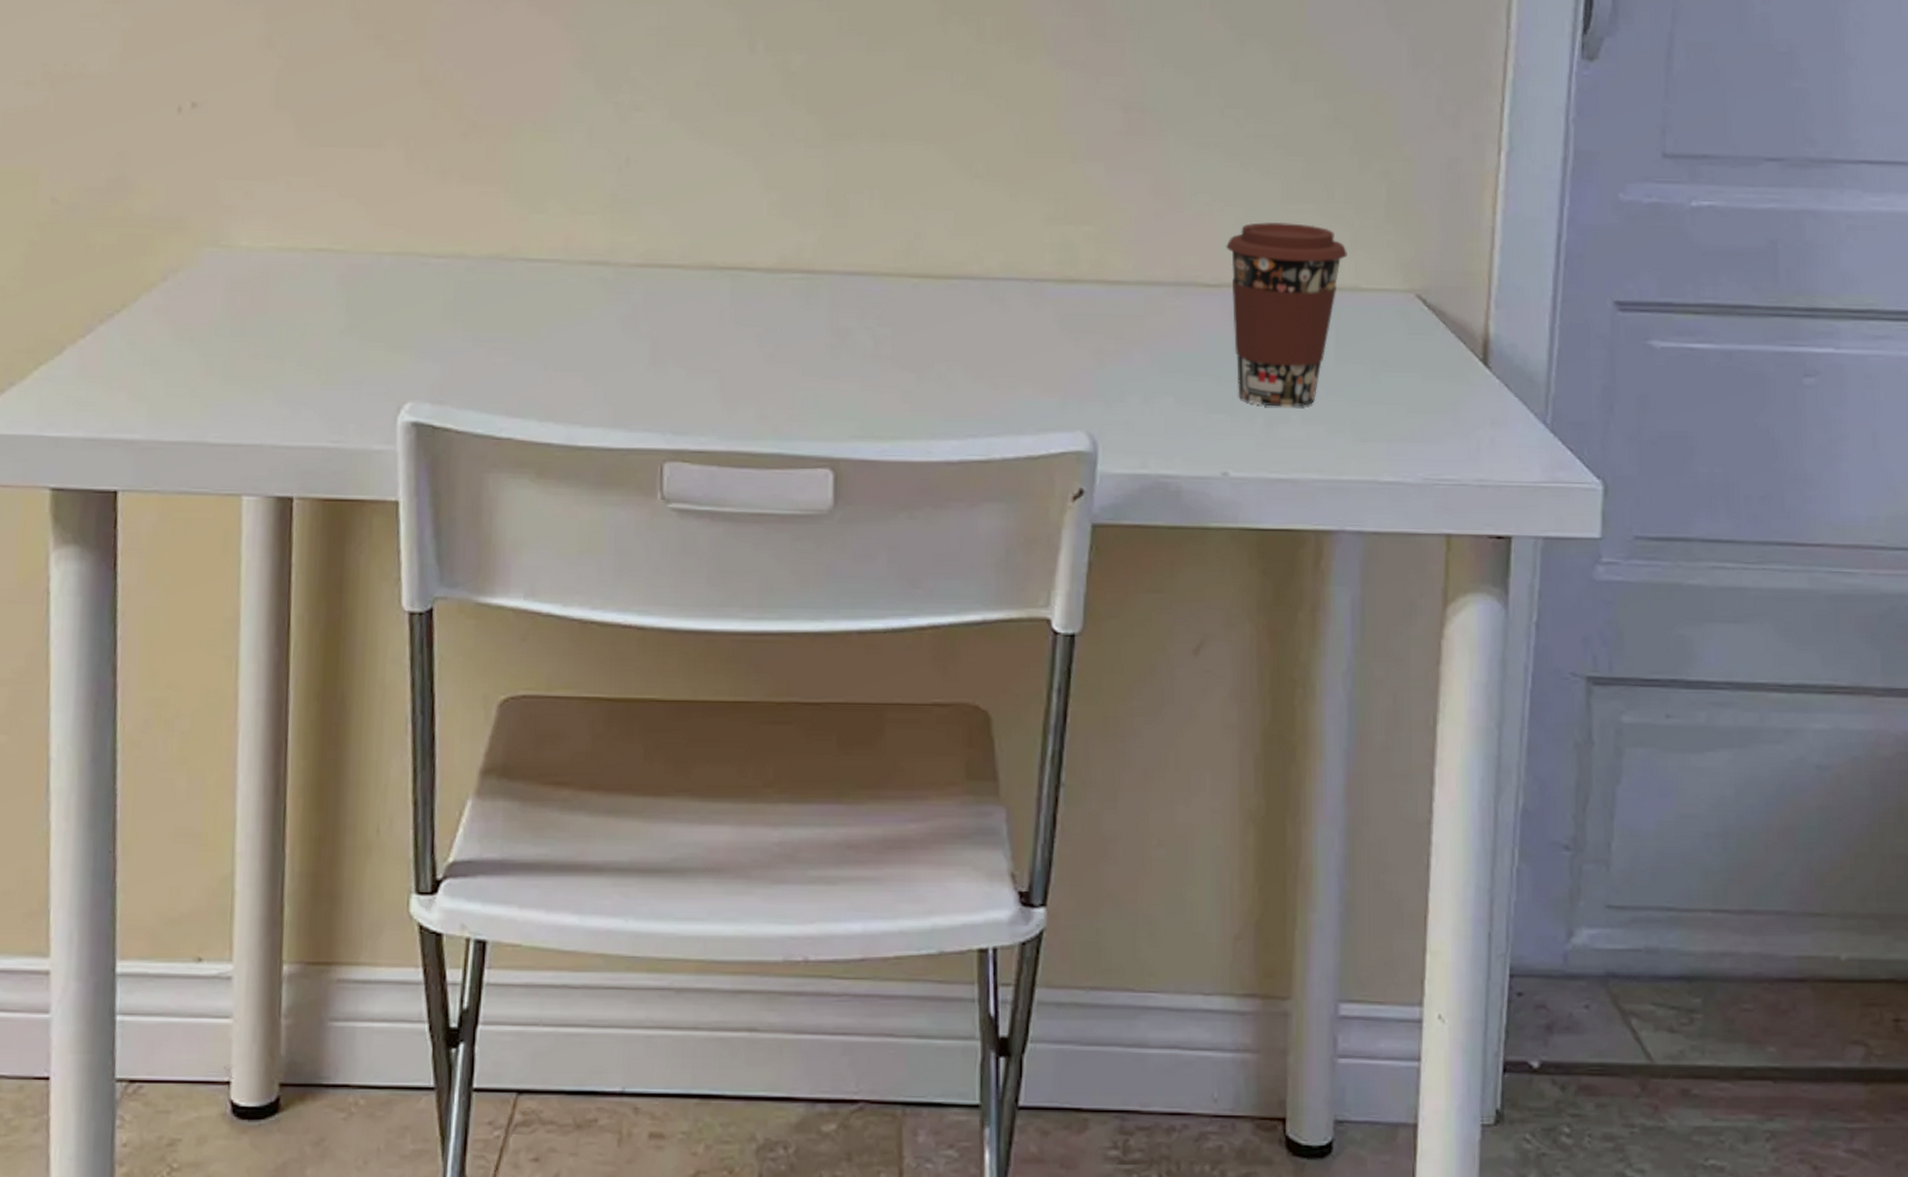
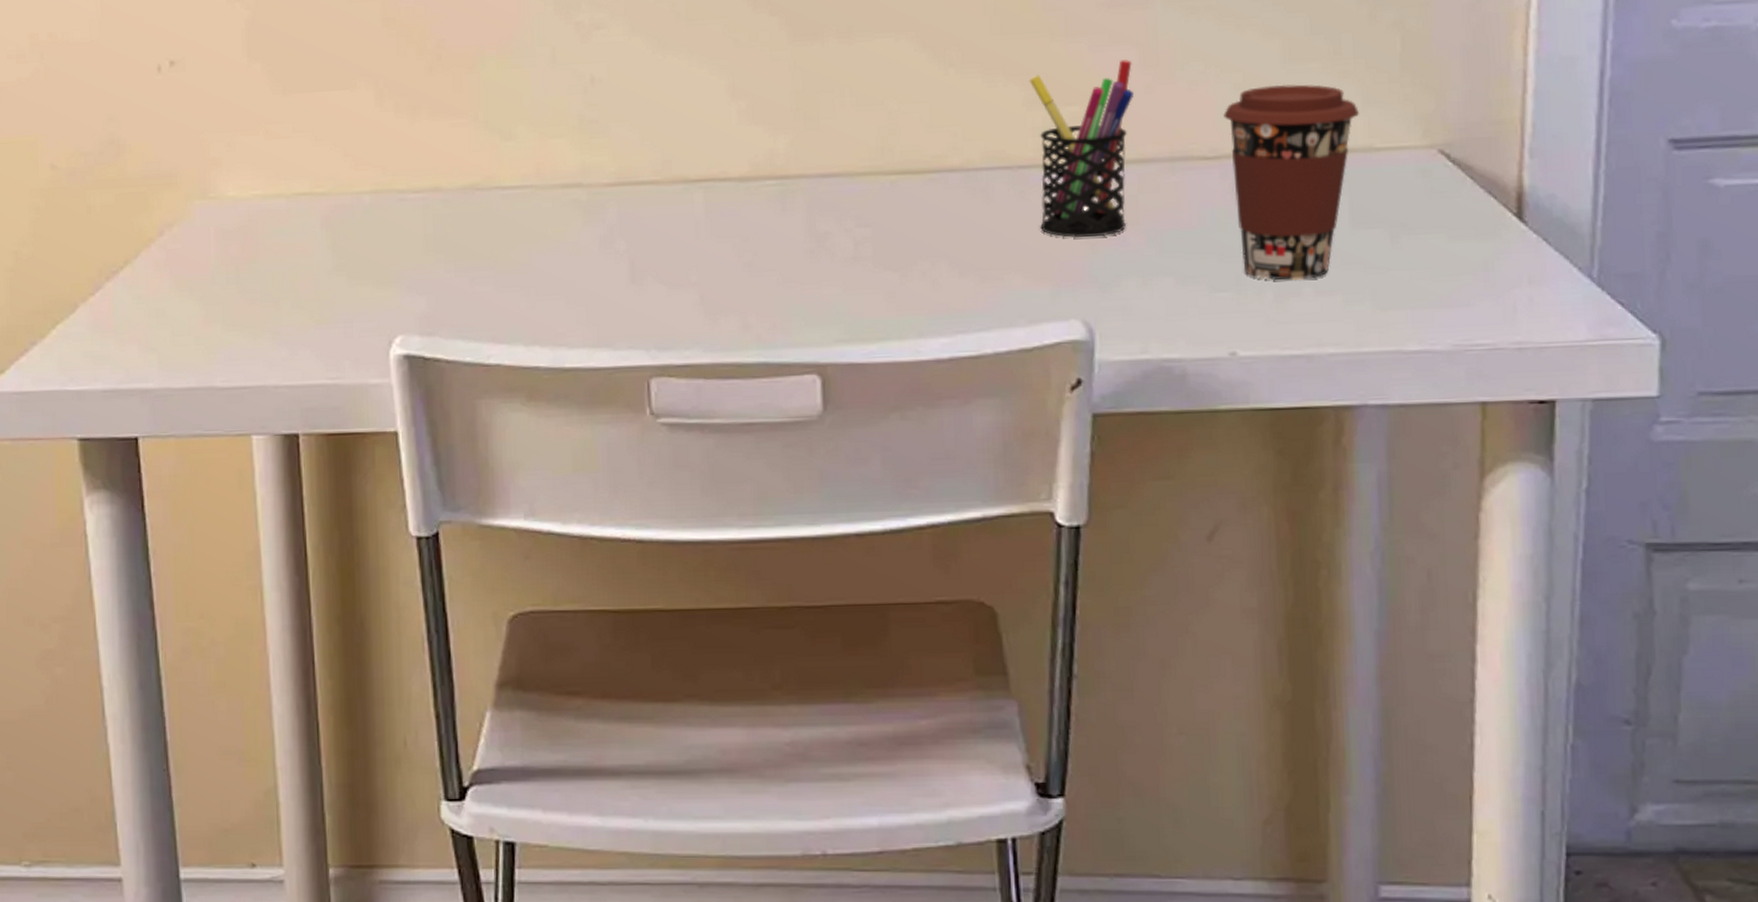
pen holder: none [1050,186,1146,353] -> present [1030,60,1135,238]

